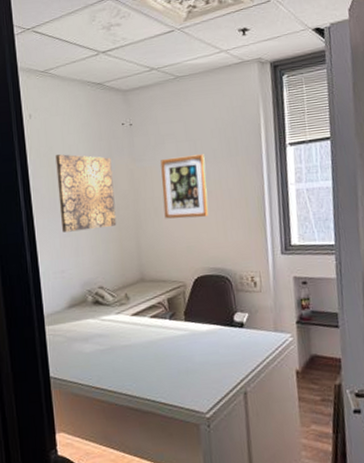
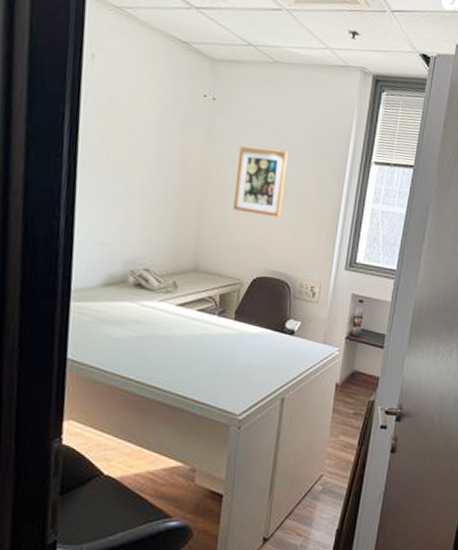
wall art: present [55,153,117,233] -> none [111,109,184,206]

